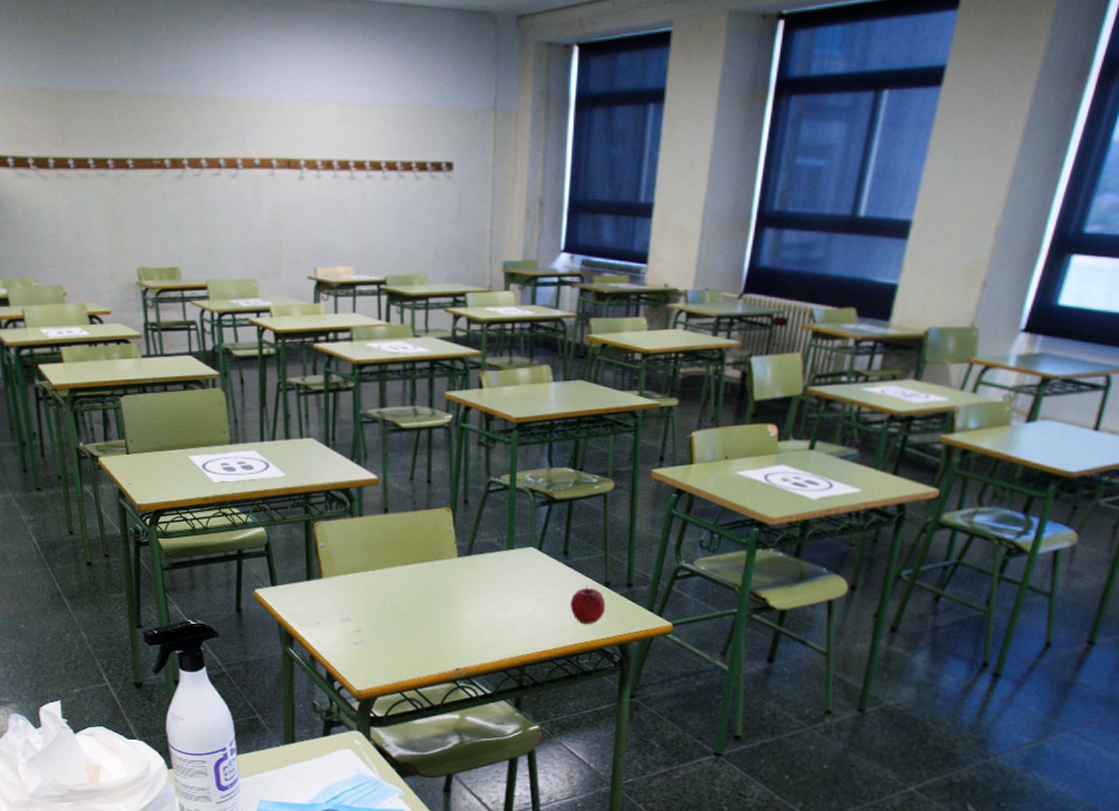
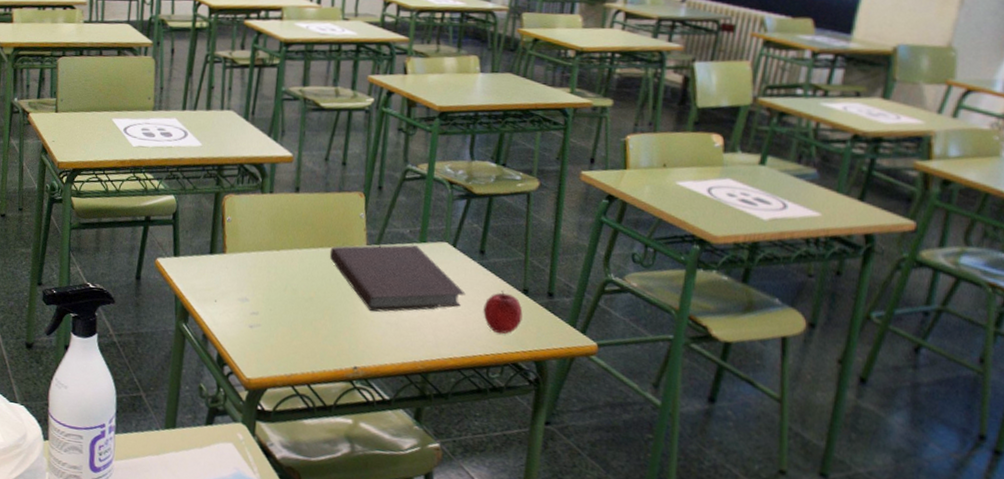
notebook: none [423,553,553,618] -> present [329,245,466,312]

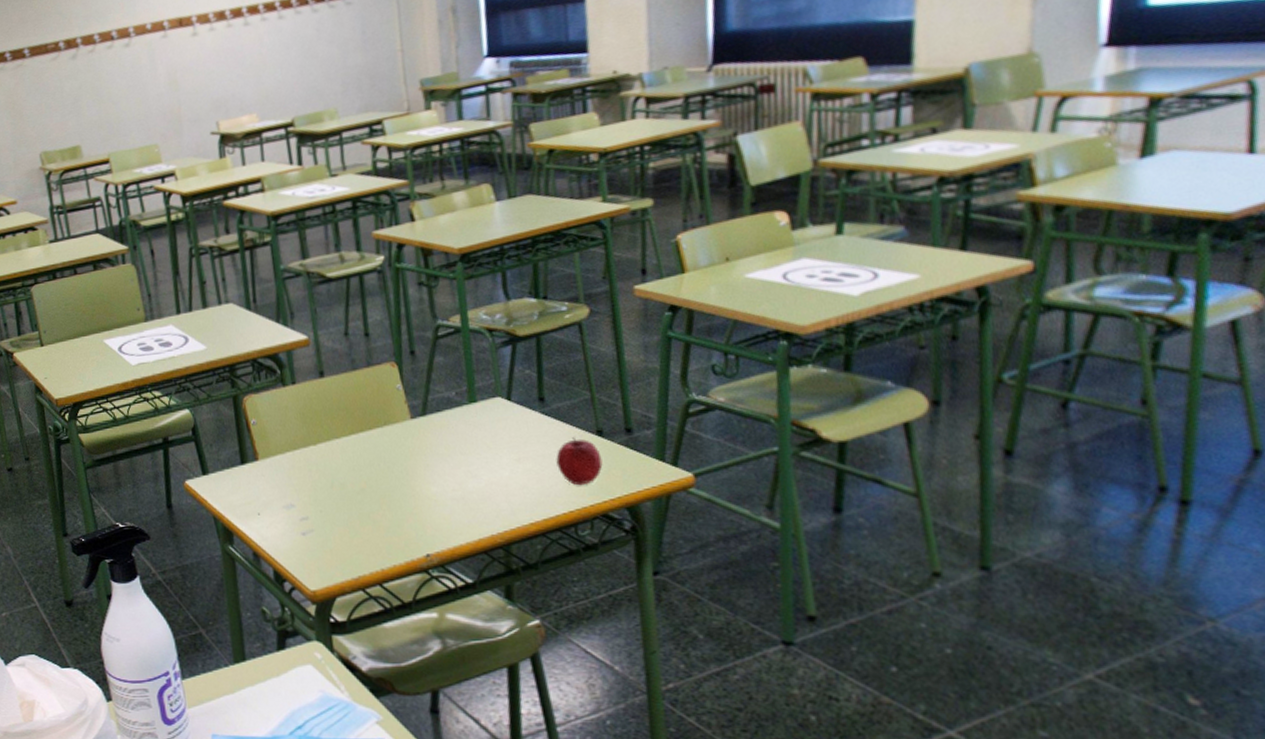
notebook: present [329,245,466,312] -> none [371,407,533,491]

